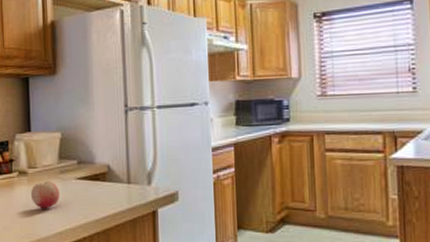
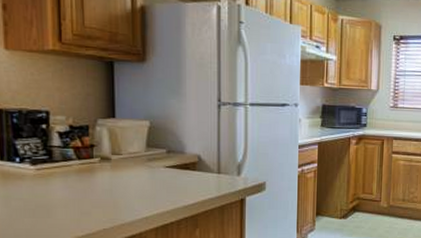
fruit: present [30,181,60,209] -> none [114,168,146,195]

